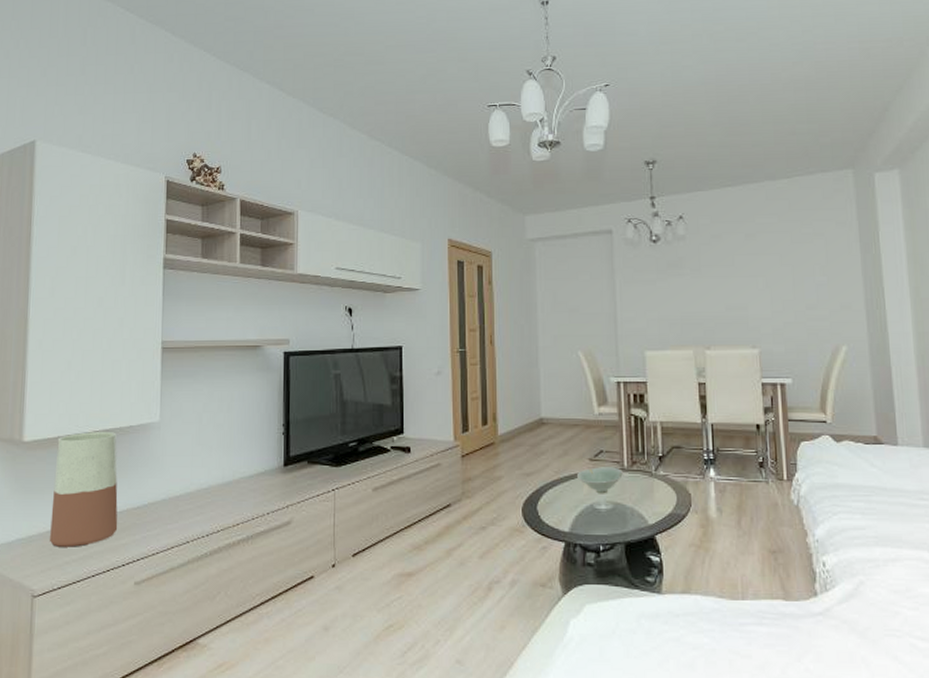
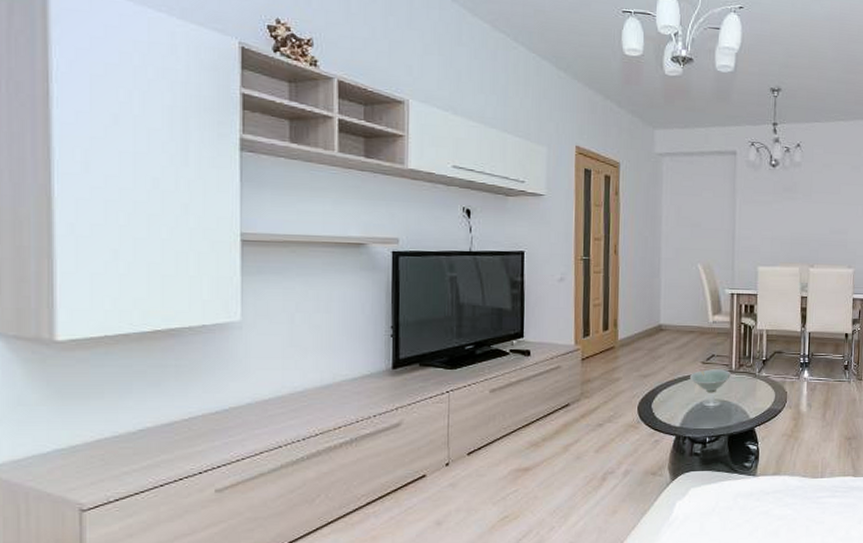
vase: present [50,432,118,547] -> none [101,331,191,457]

